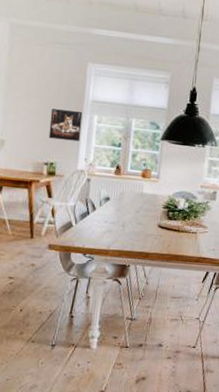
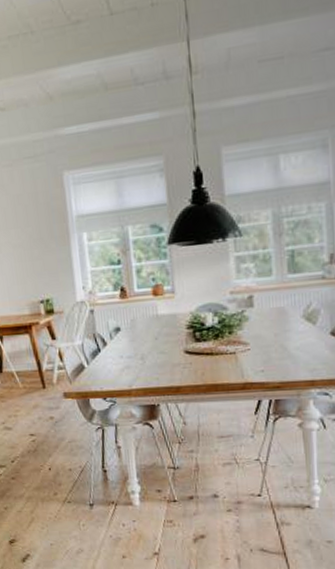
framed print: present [48,109,83,142] -> none [34,233,73,272]

